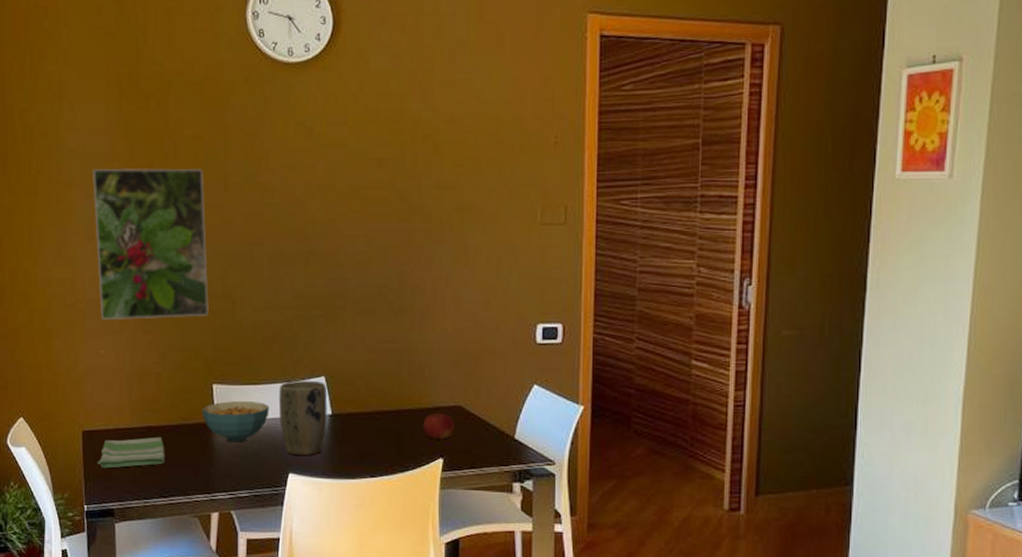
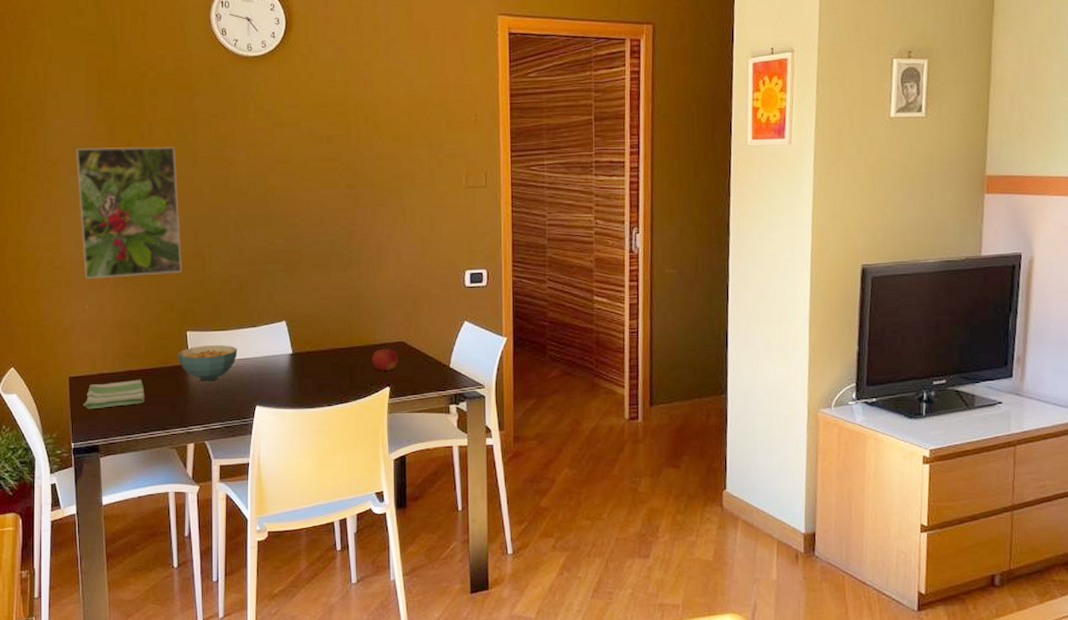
plant pot: present [278,380,328,456] -> none [245,324,289,391]

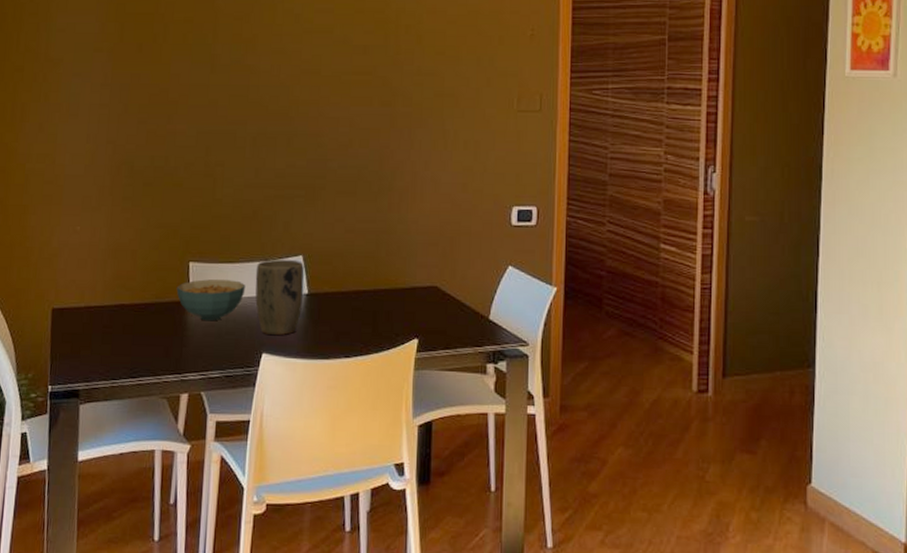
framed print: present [76,146,182,279] -> none [79,48,191,197]
dish towel: present [83,379,145,410] -> none [65,314,137,348]
plant pot: none [245,324,289,391] -> present [255,259,305,336]
fruit: present [371,347,399,371] -> none [398,291,430,320]

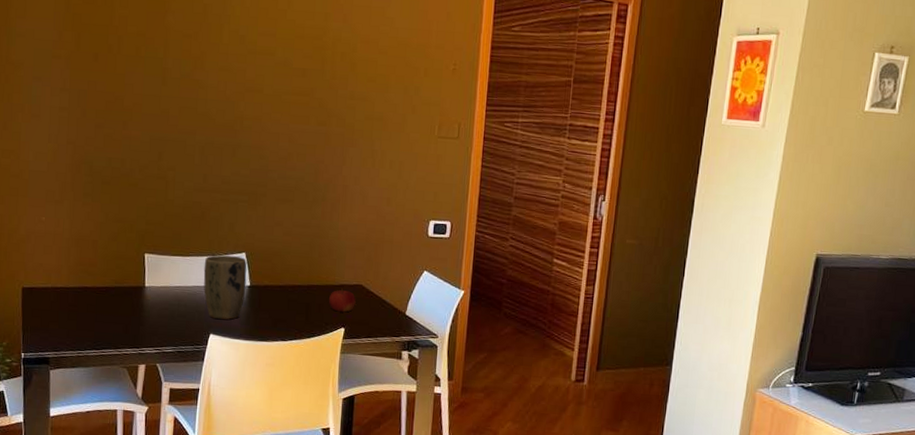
cereal bowl: present [176,279,246,321] -> none [133,269,195,305]
fruit: none [398,291,430,320] -> present [328,288,356,313]

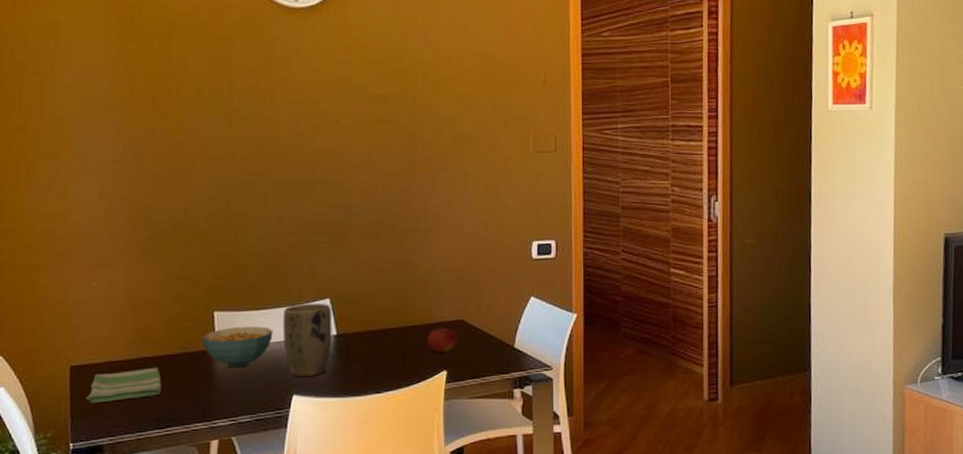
dish towel: none [35,296,99,322] -> present [86,367,162,404]
cereal bowl: none [133,269,195,305] -> present [201,326,273,368]

